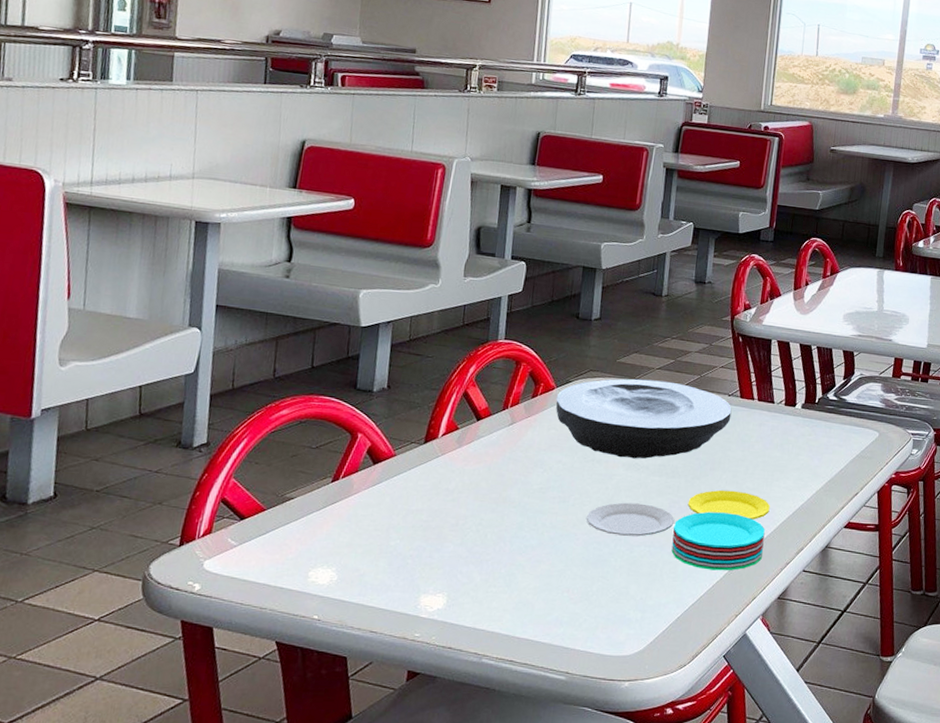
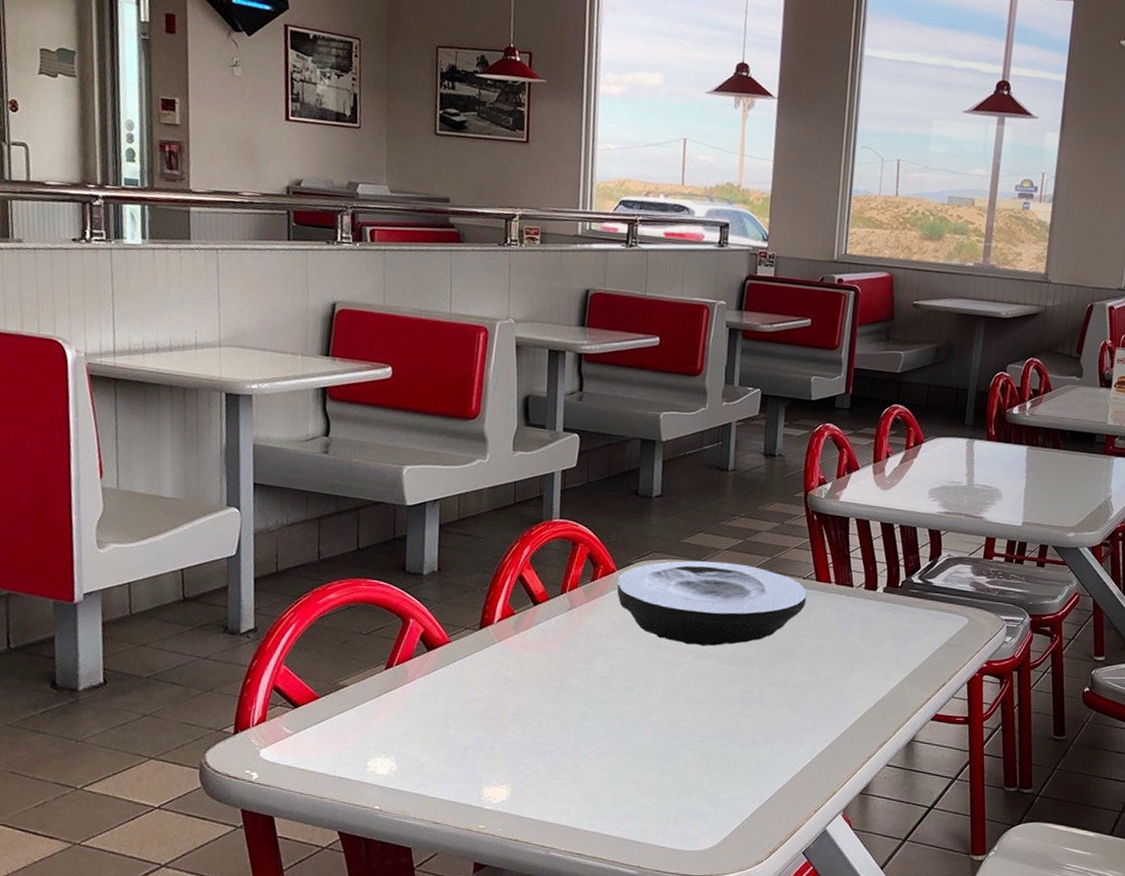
plate: present [586,490,770,571] -> none [653,679,850,765]

